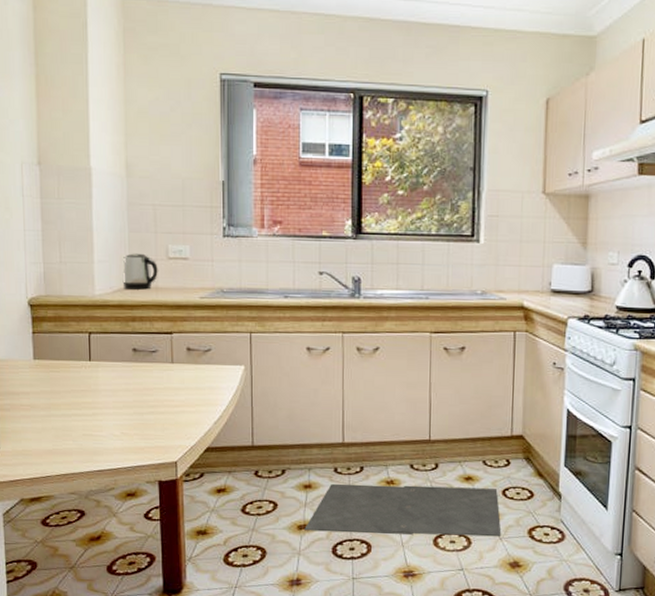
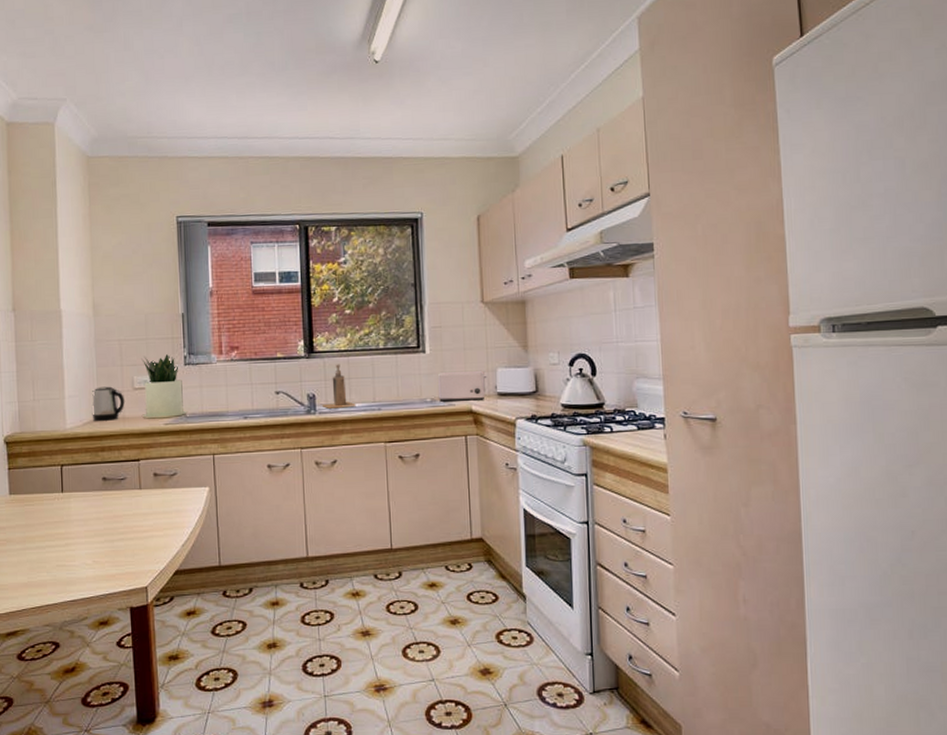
planter: none [175,224,224,293] -> present [141,354,187,420]
door mat: present [304,483,501,537] -> none [274,594,470,649]
soap dispenser: none [367,247,403,294] -> present [321,364,356,409]
toaster: none [489,263,542,297] -> present [437,370,487,402]

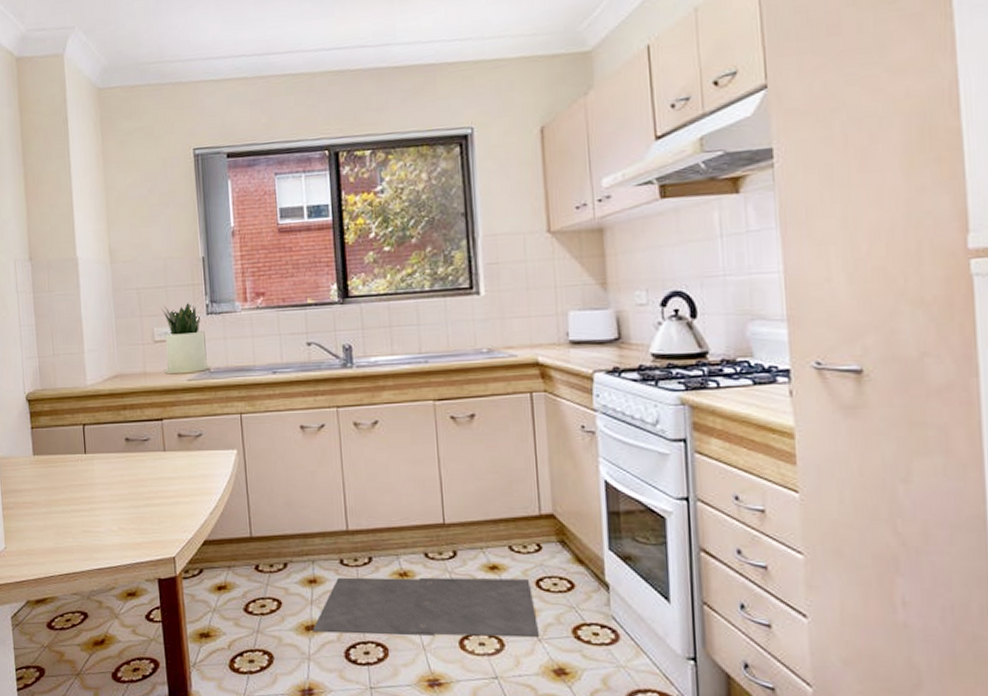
kettle: present [92,386,125,422] -> none [111,339,145,378]
door mat: none [274,594,470,649] -> present [312,577,540,638]
soap dispenser: present [321,364,356,409] -> none [359,310,399,361]
toaster: present [437,370,487,402] -> none [494,313,557,352]

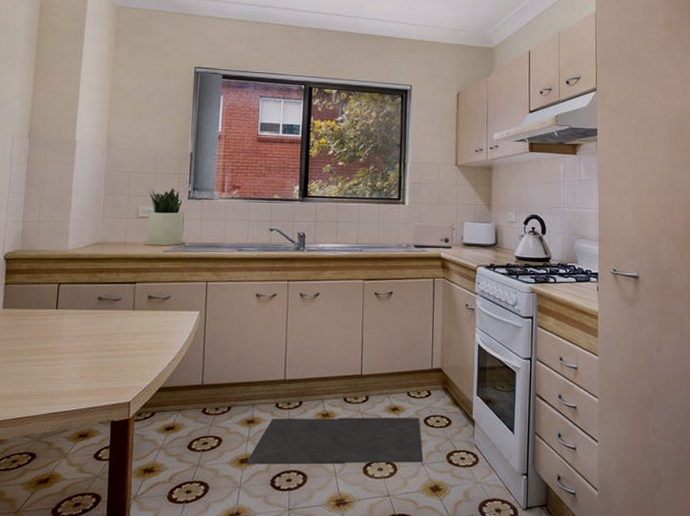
toaster: none [494,313,557,352] -> present [413,221,456,249]

